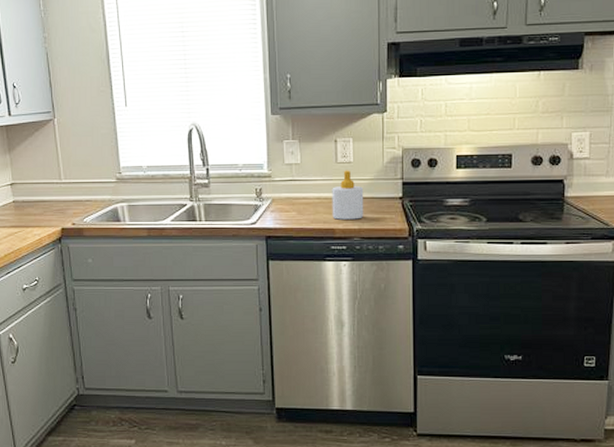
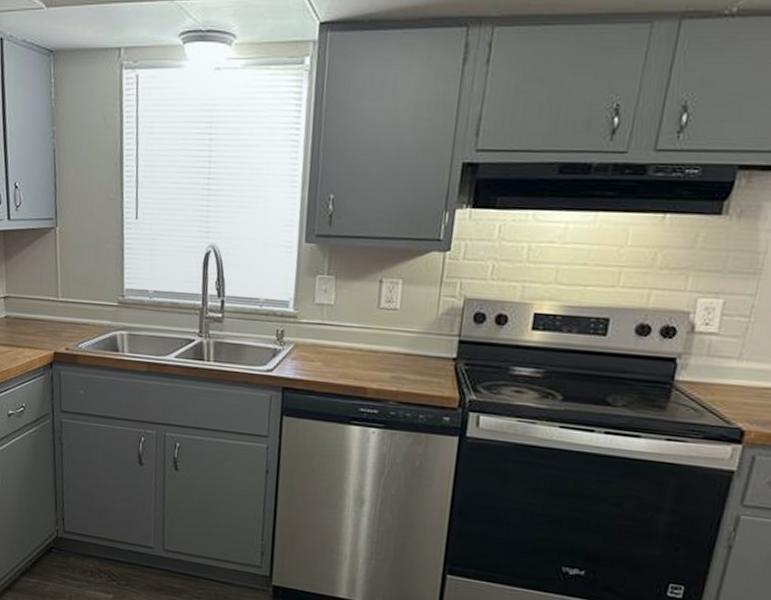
soap bottle: present [332,170,364,220] -> none [365,318,409,380]

